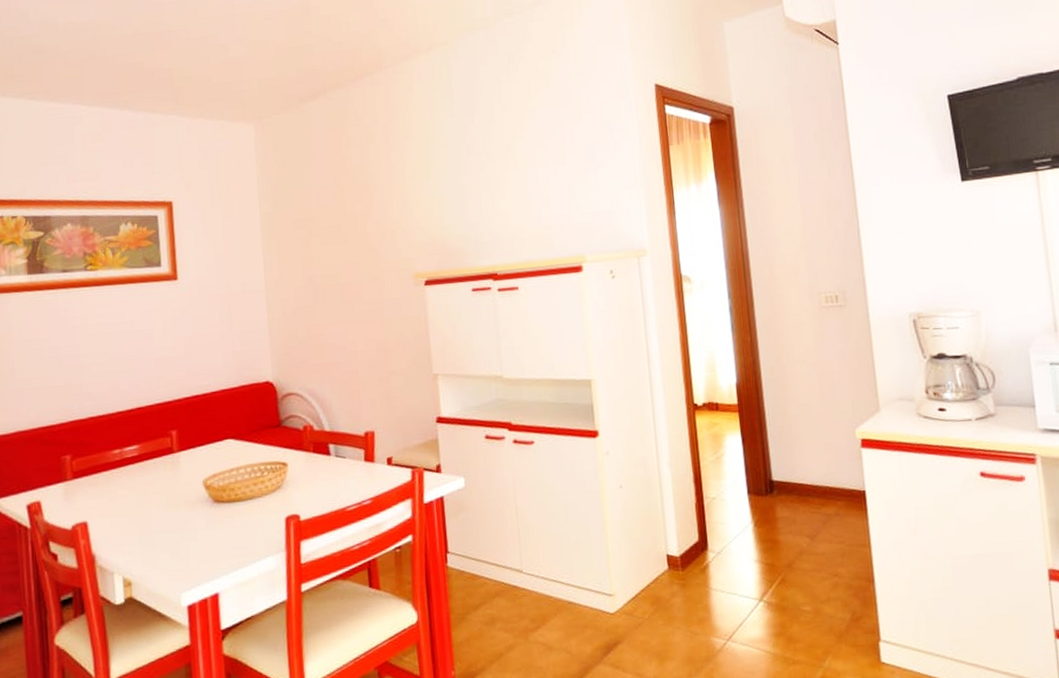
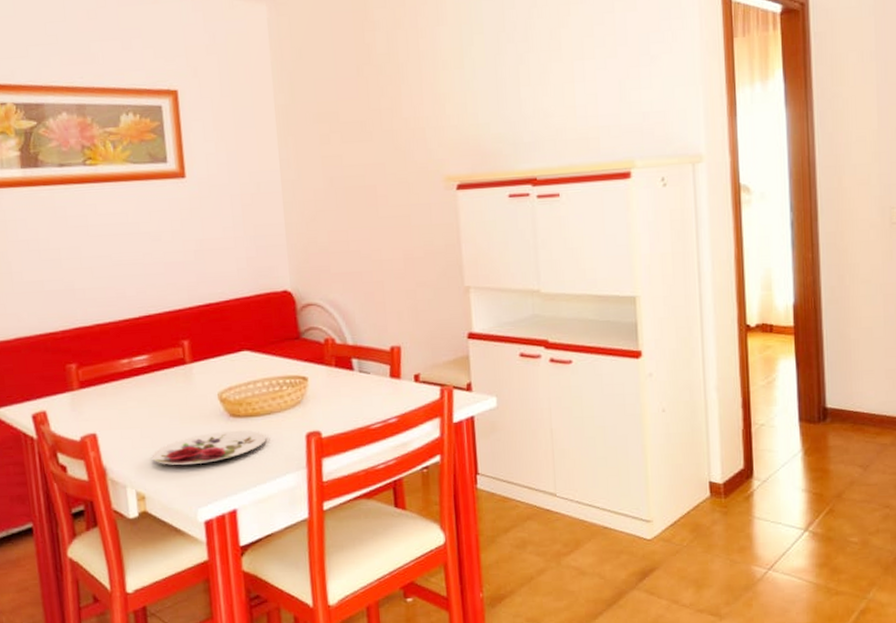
plate: none [139,515,248,551] -> present [152,430,266,465]

